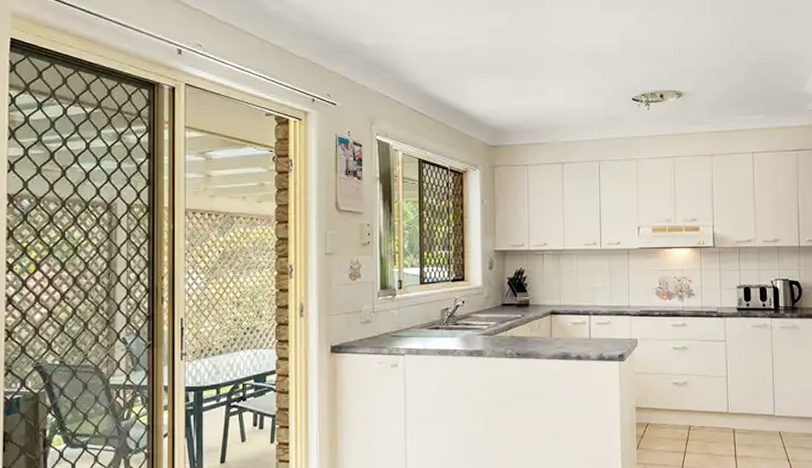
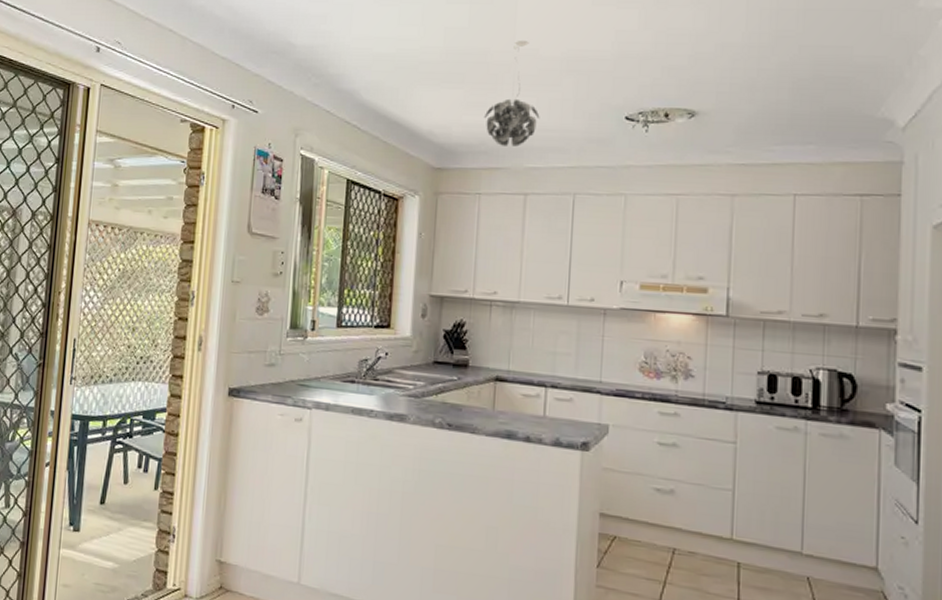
pendant light: none [525,39,569,125] -> present [483,41,540,147]

